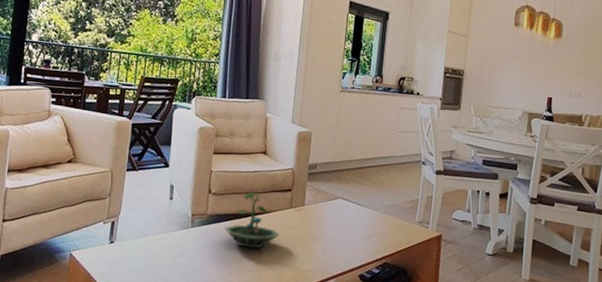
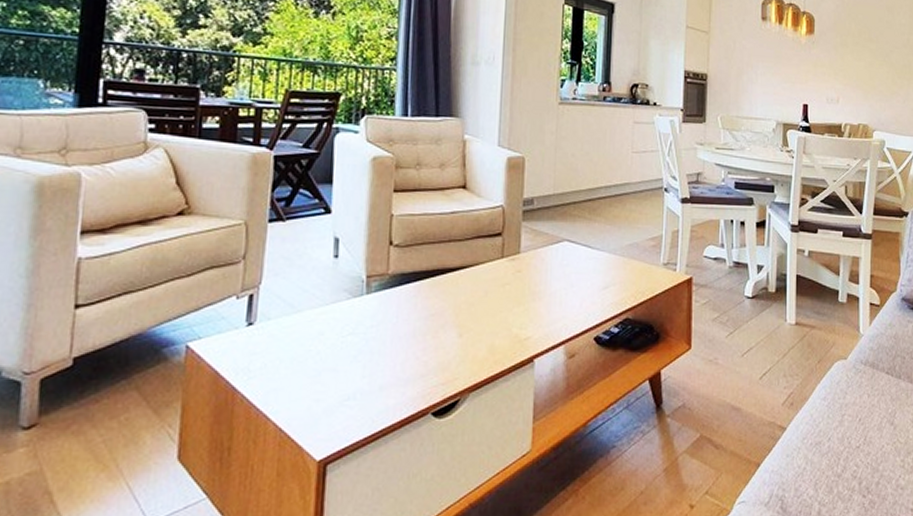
terrarium: present [224,190,280,249] -> none [413,238,489,315]

